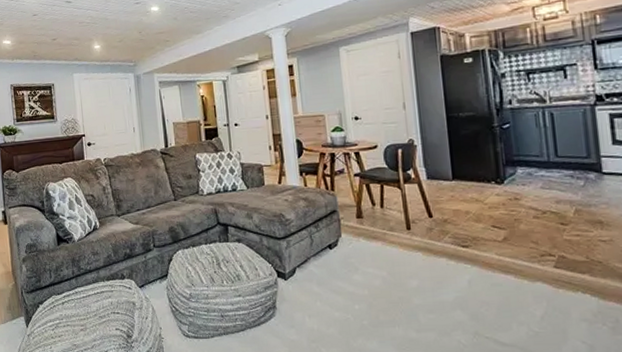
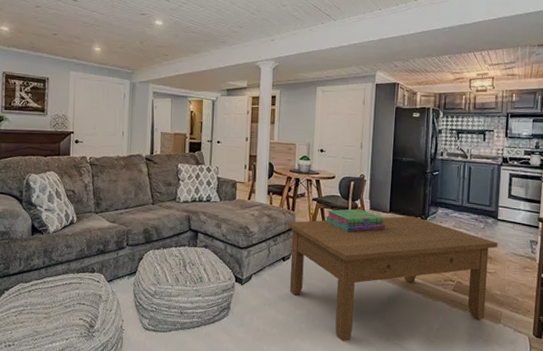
coffee table: none [327,181,609,339] -> present [287,216,498,342]
stack of books: none [373,180,450,208] -> present [325,209,385,232]

